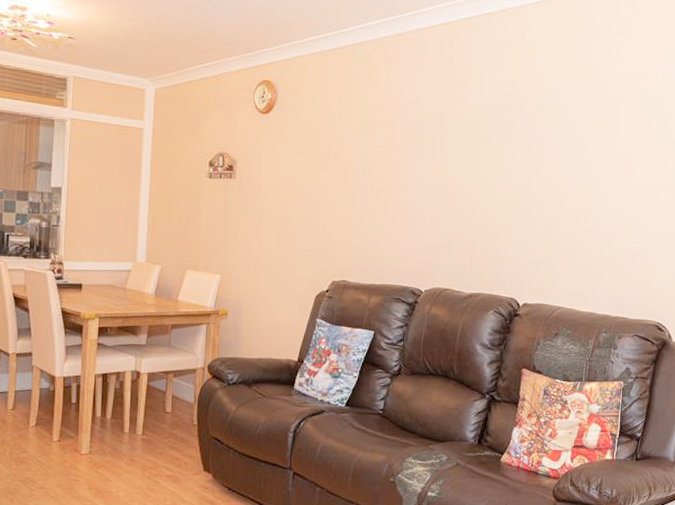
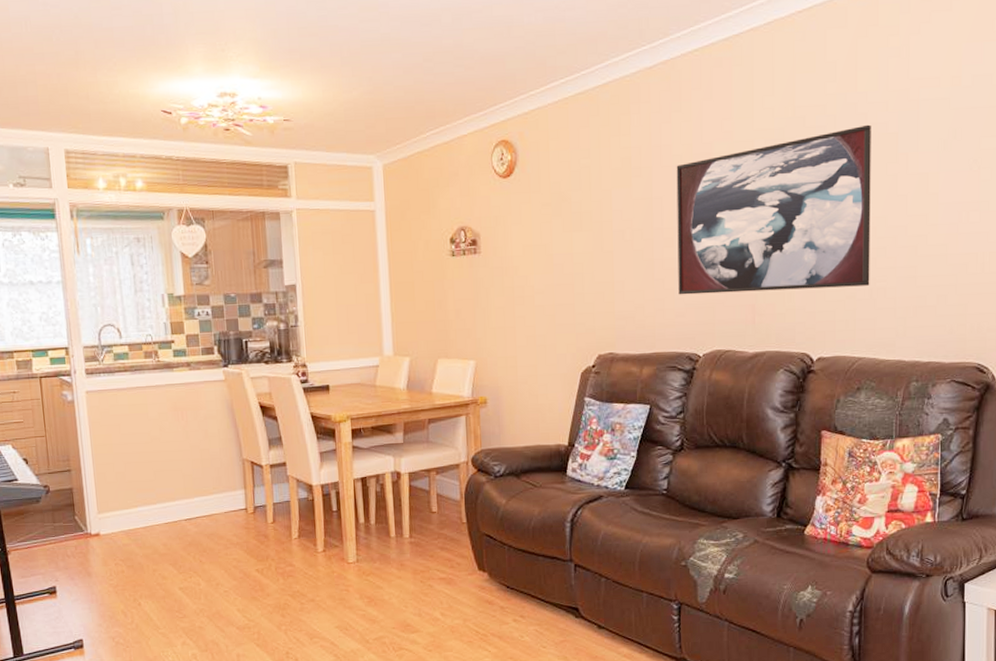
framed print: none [408,106,582,245] -> present [676,124,871,295]

